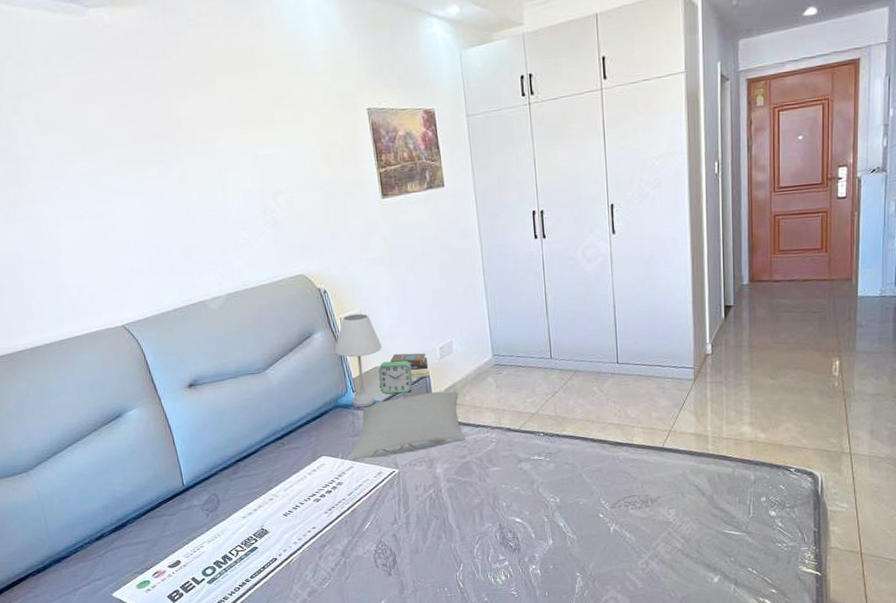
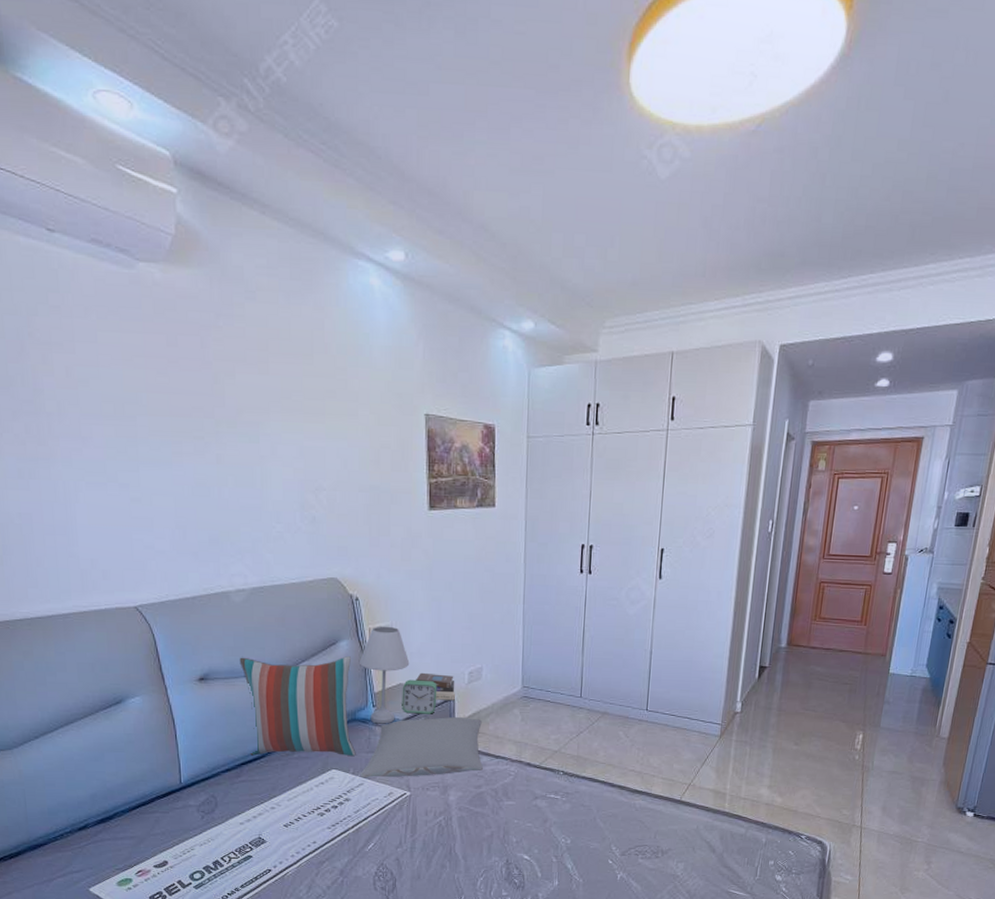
pillow: none [223,347,343,452] -> present [239,656,356,756]

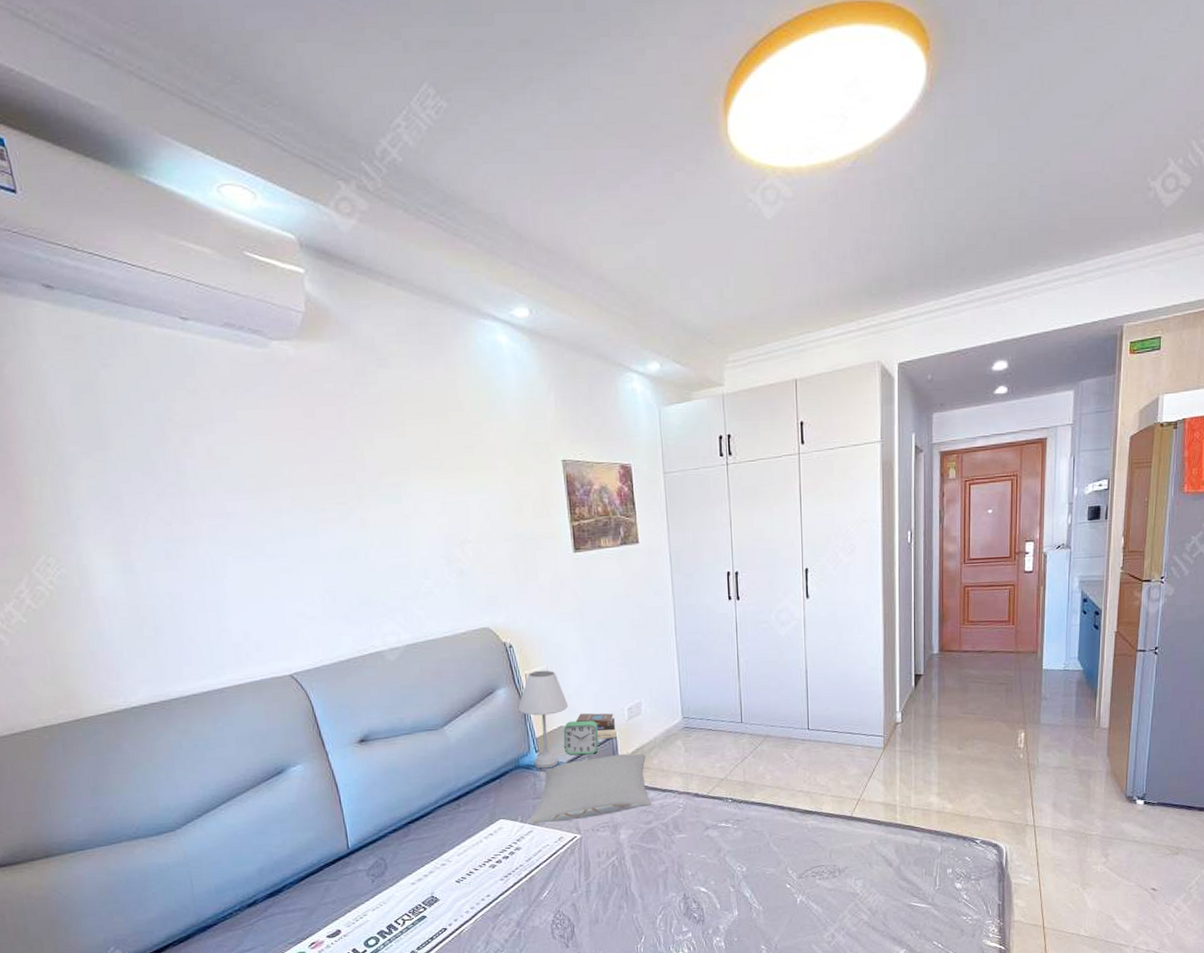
pillow: present [239,656,356,756] -> none [398,704,523,813]

